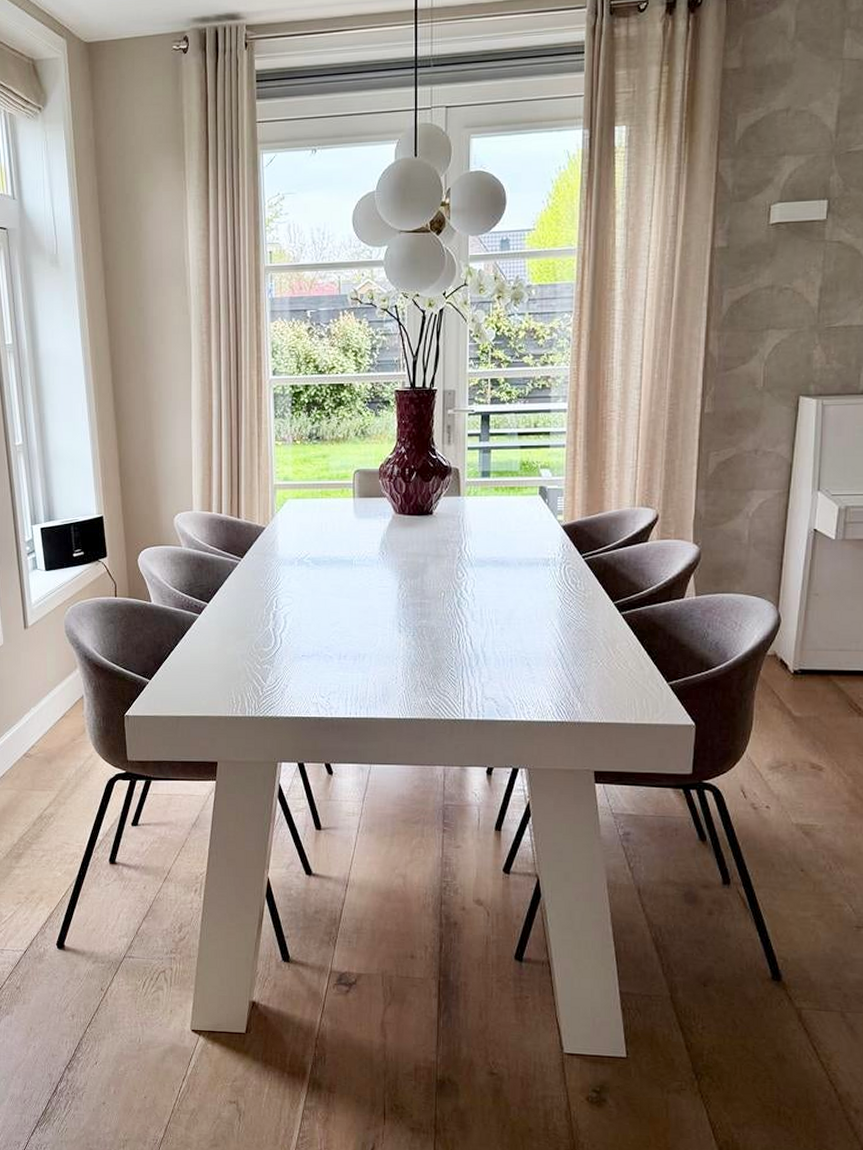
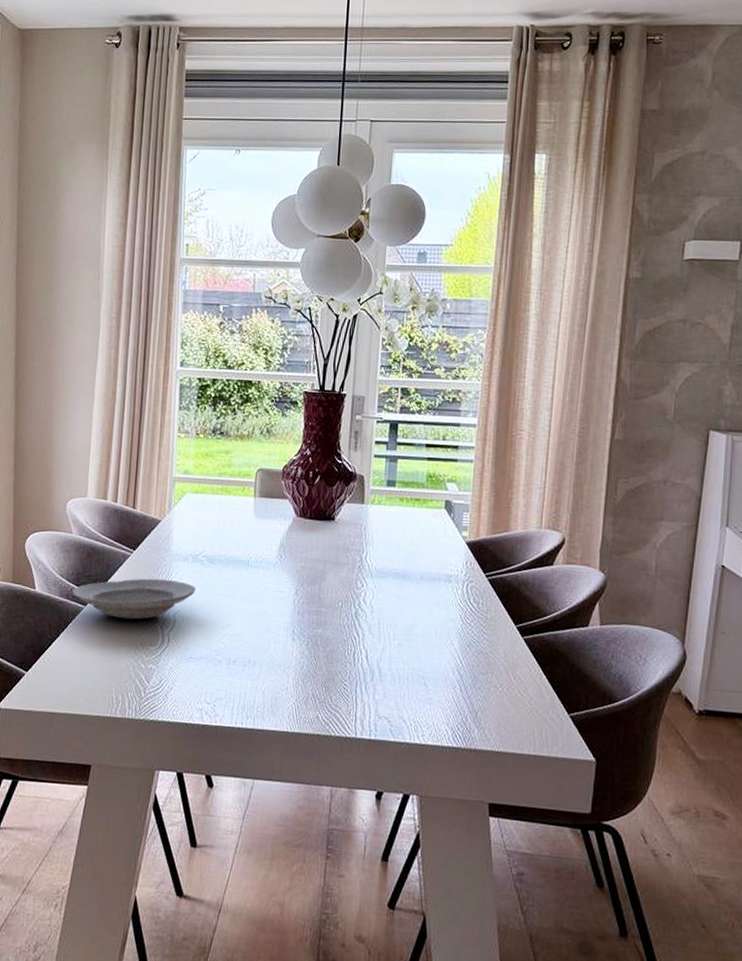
plate: none [187,584,303,624] -> present [73,578,195,620]

